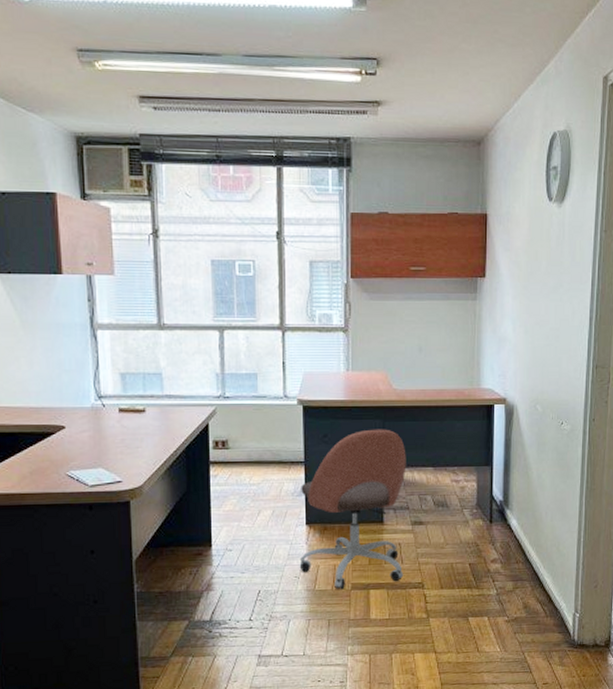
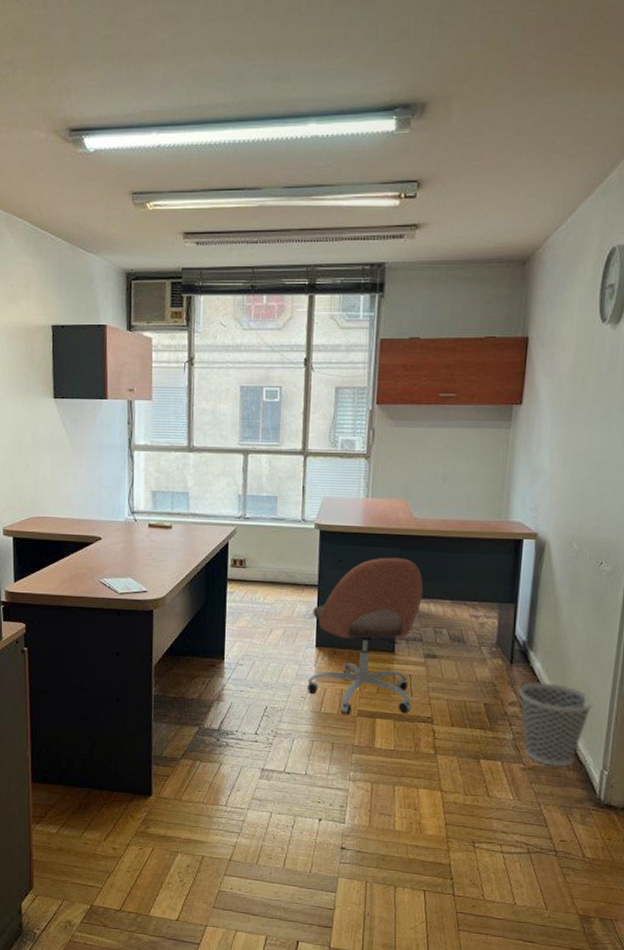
wastebasket: none [499,538,563,616] -> present [519,682,593,767]

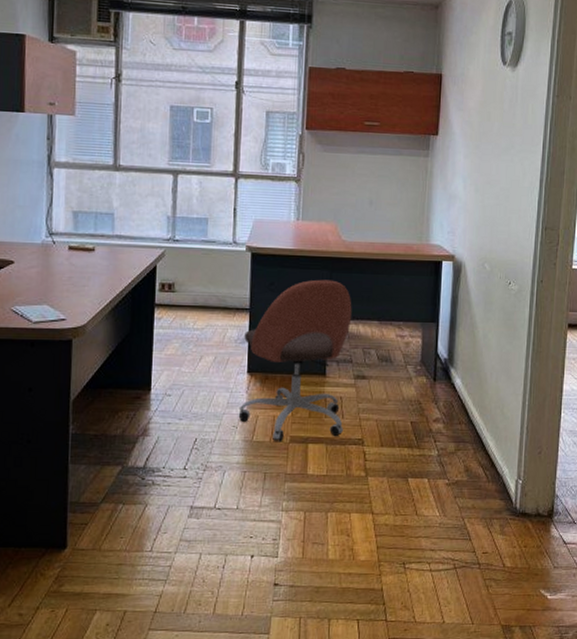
wastebasket: present [519,682,593,767] -> none [442,398,507,479]

